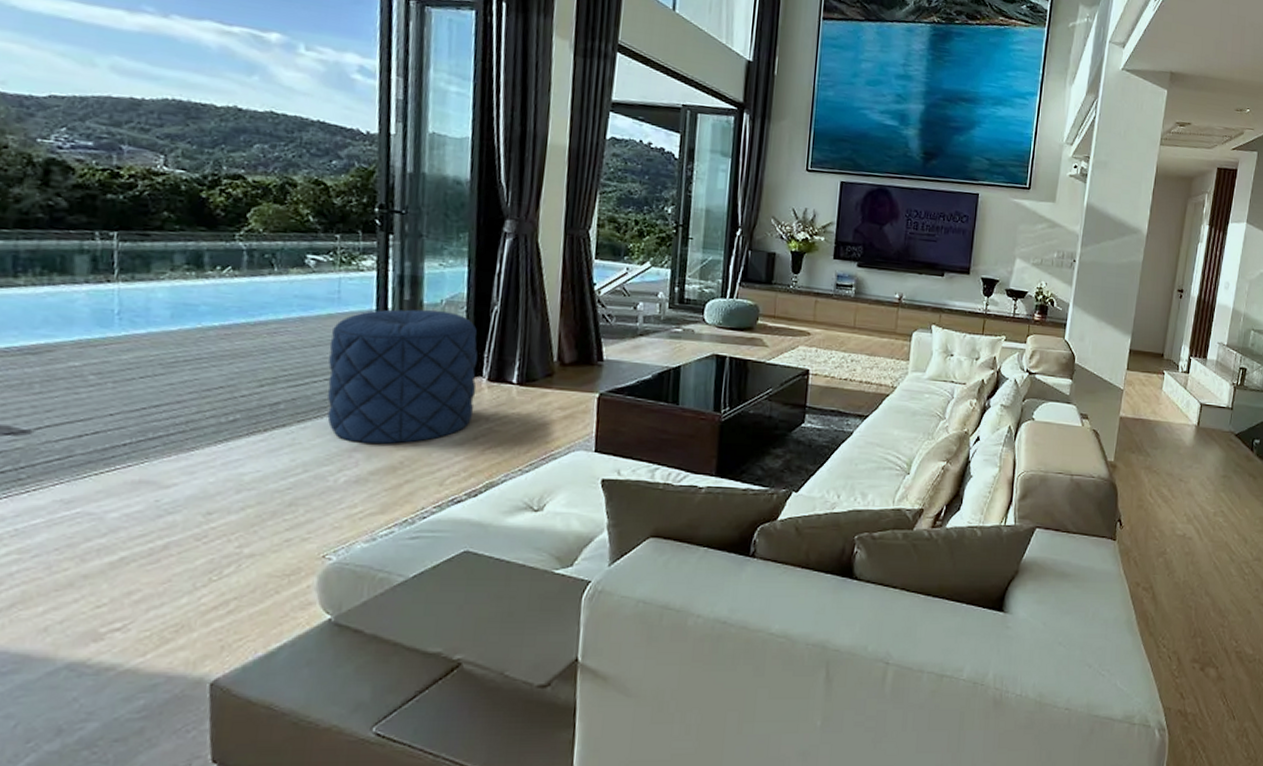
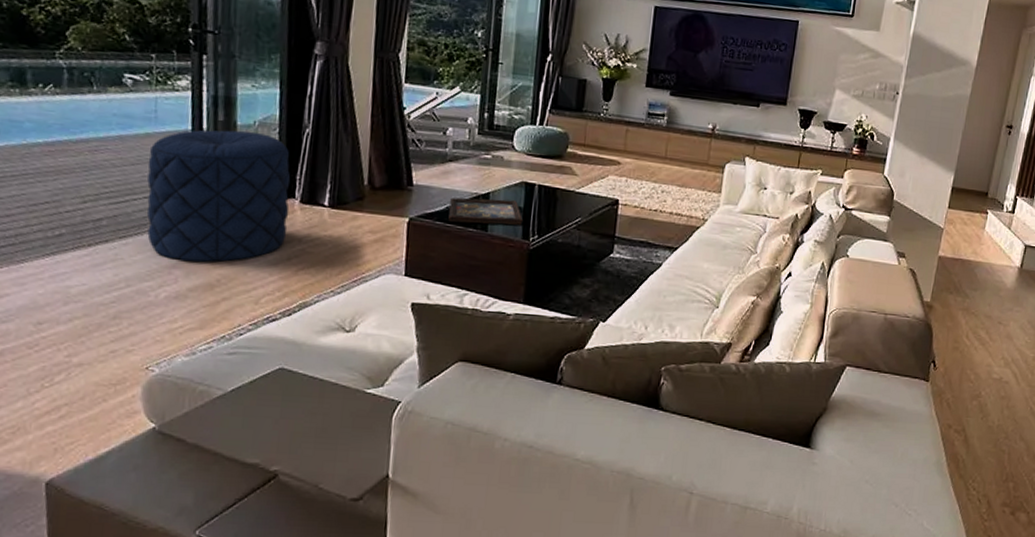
decorative tray: none [639,371,715,398] -> present [448,197,524,225]

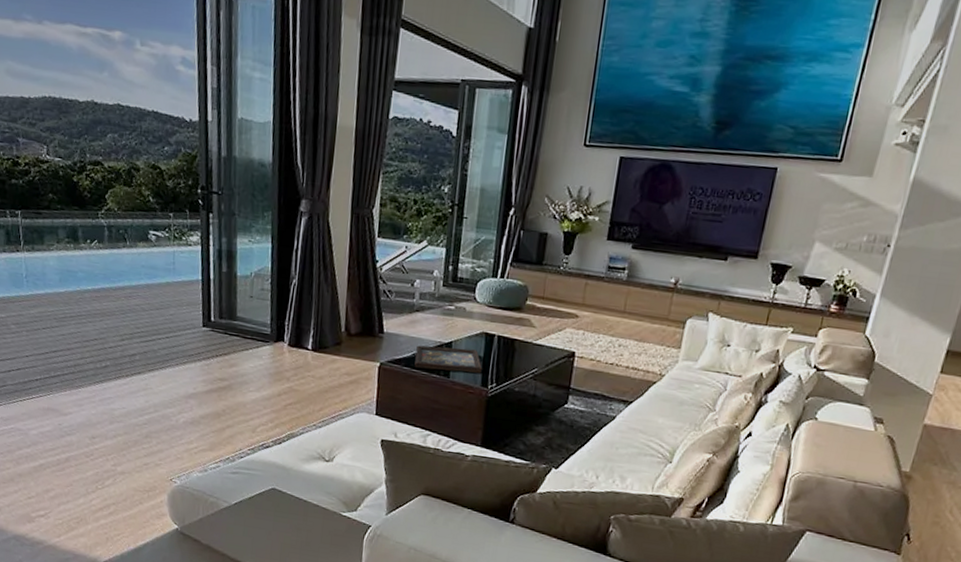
pouf: present [147,130,291,262] -> none [168,280,281,395]

